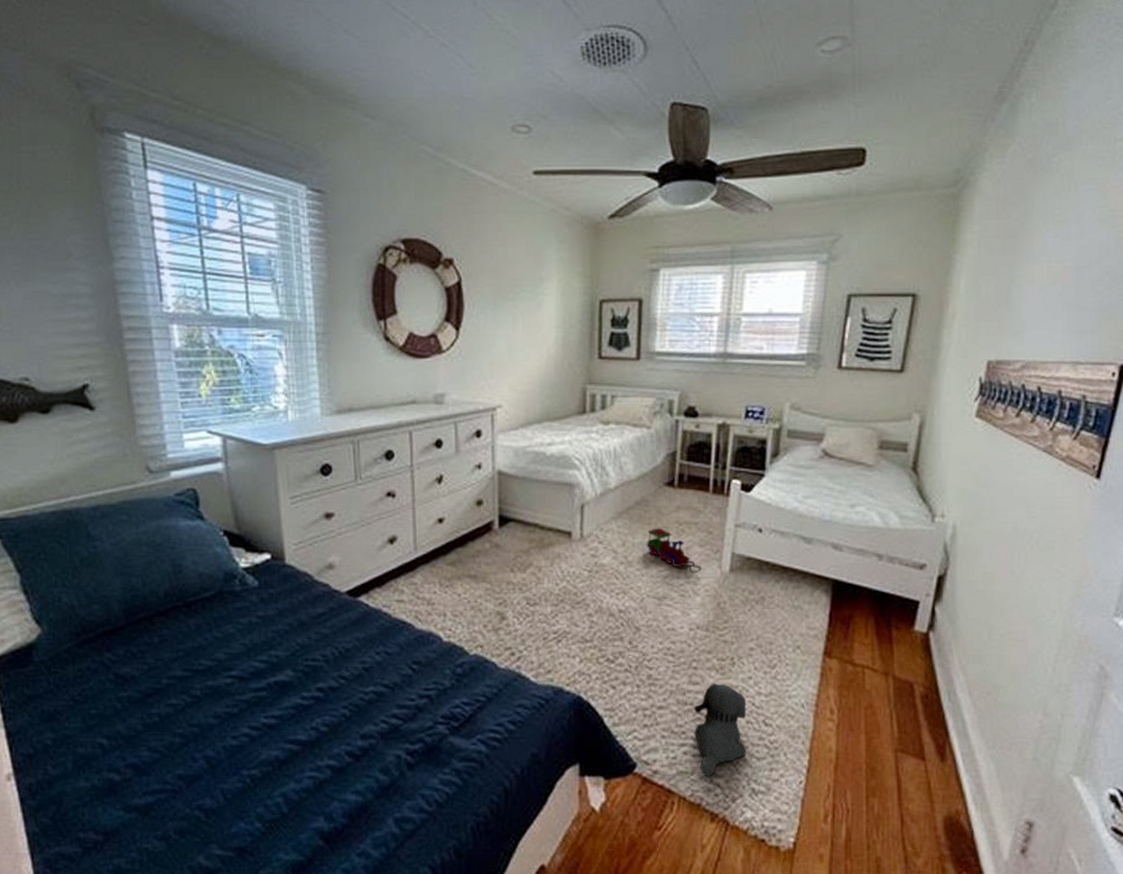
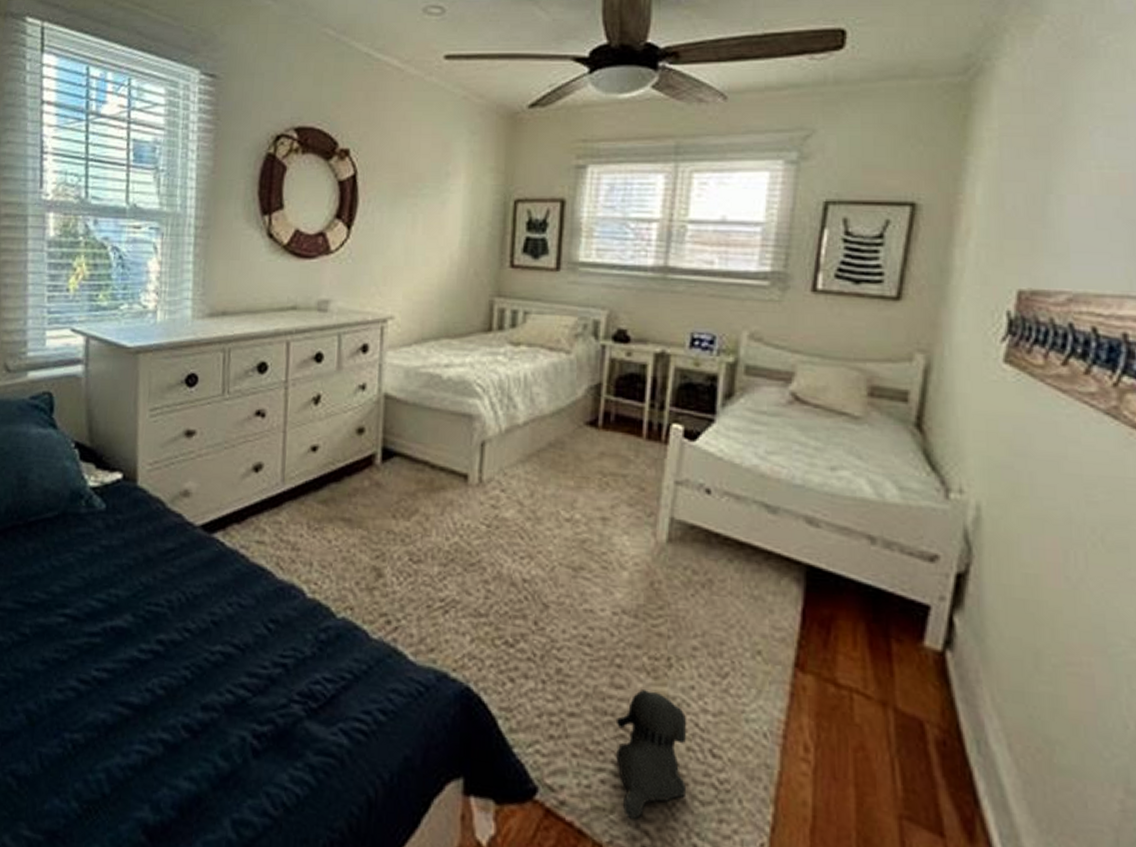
toy train: present [646,528,702,574] -> none [560,477,631,541]

